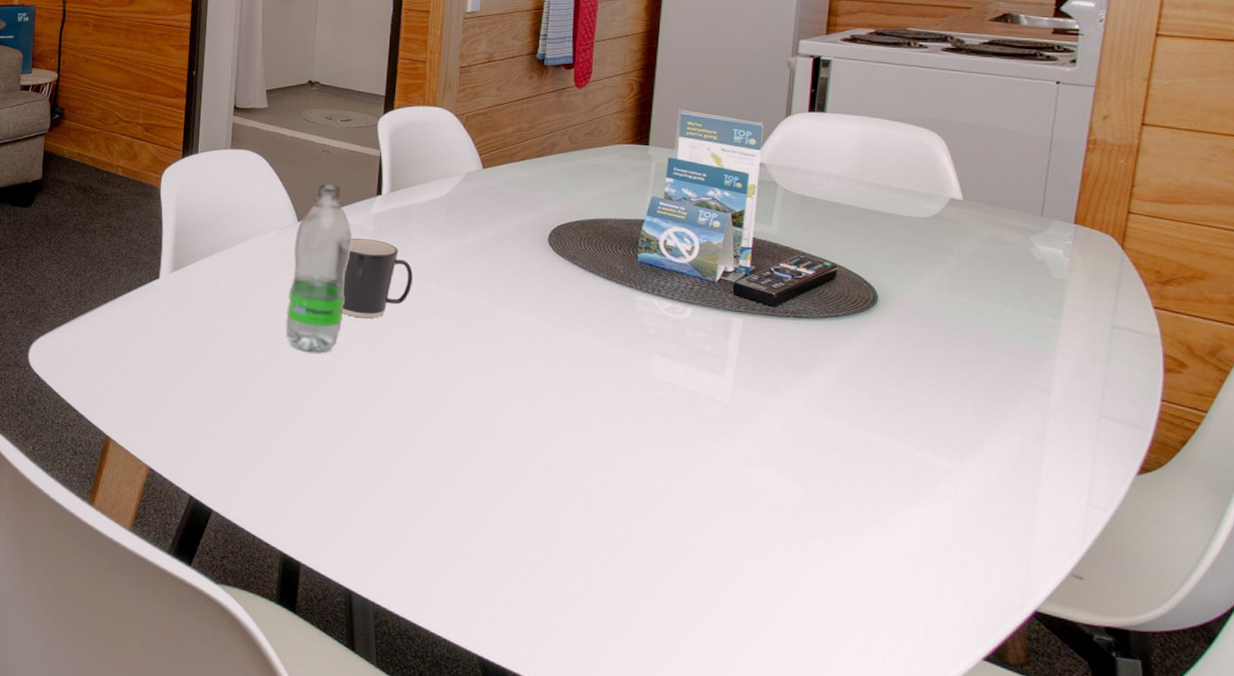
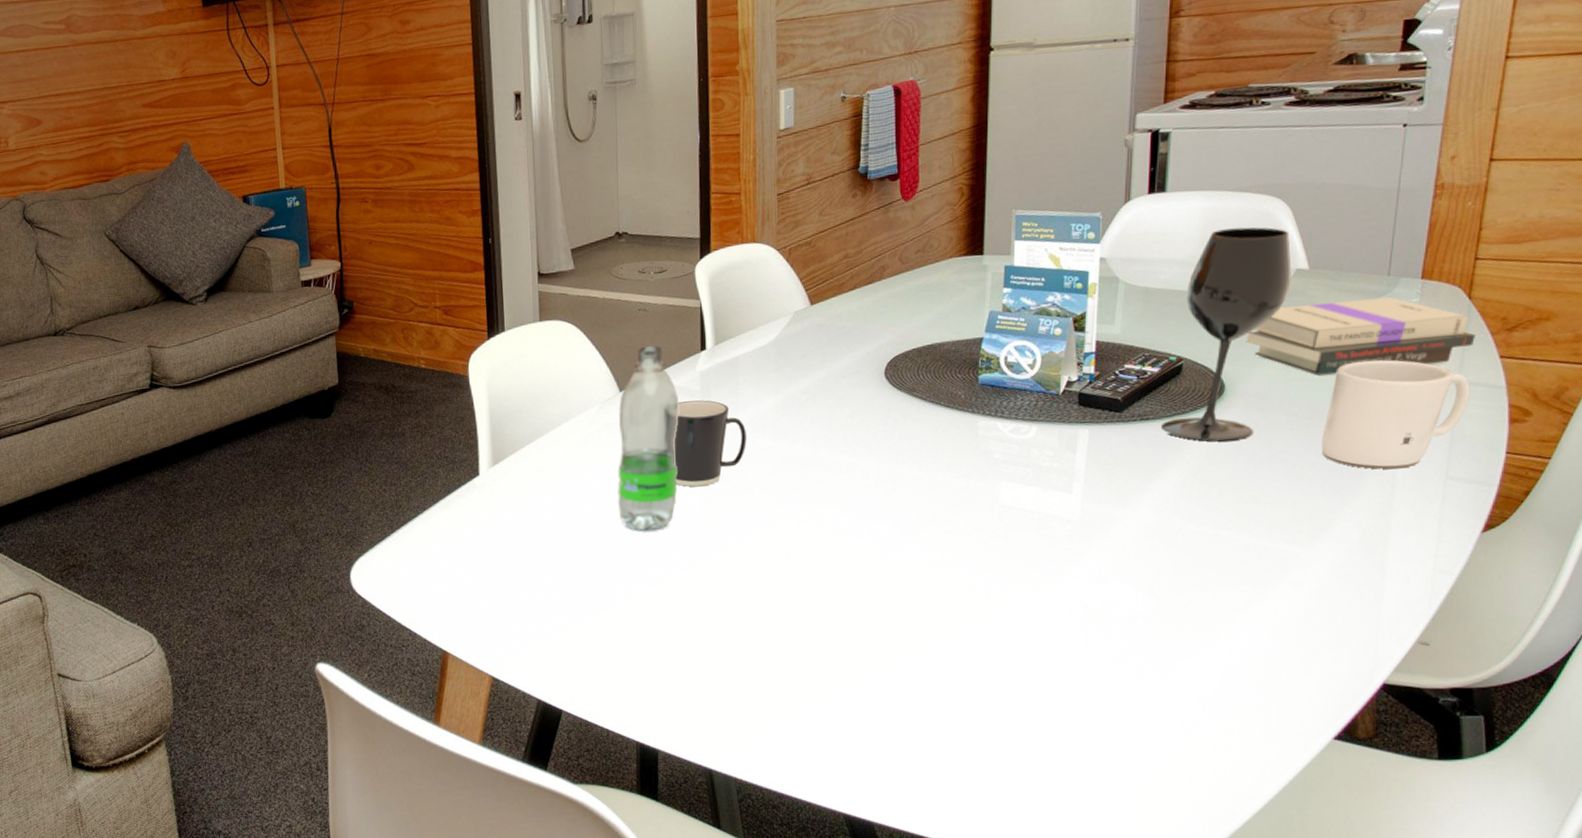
wineglass: none [813,153,946,349] -> present [1160,227,1292,441]
books: none [899,232,1129,306] -> present [1245,296,1475,375]
mug: none [973,291,1124,400] -> present [1321,359,1470,469]

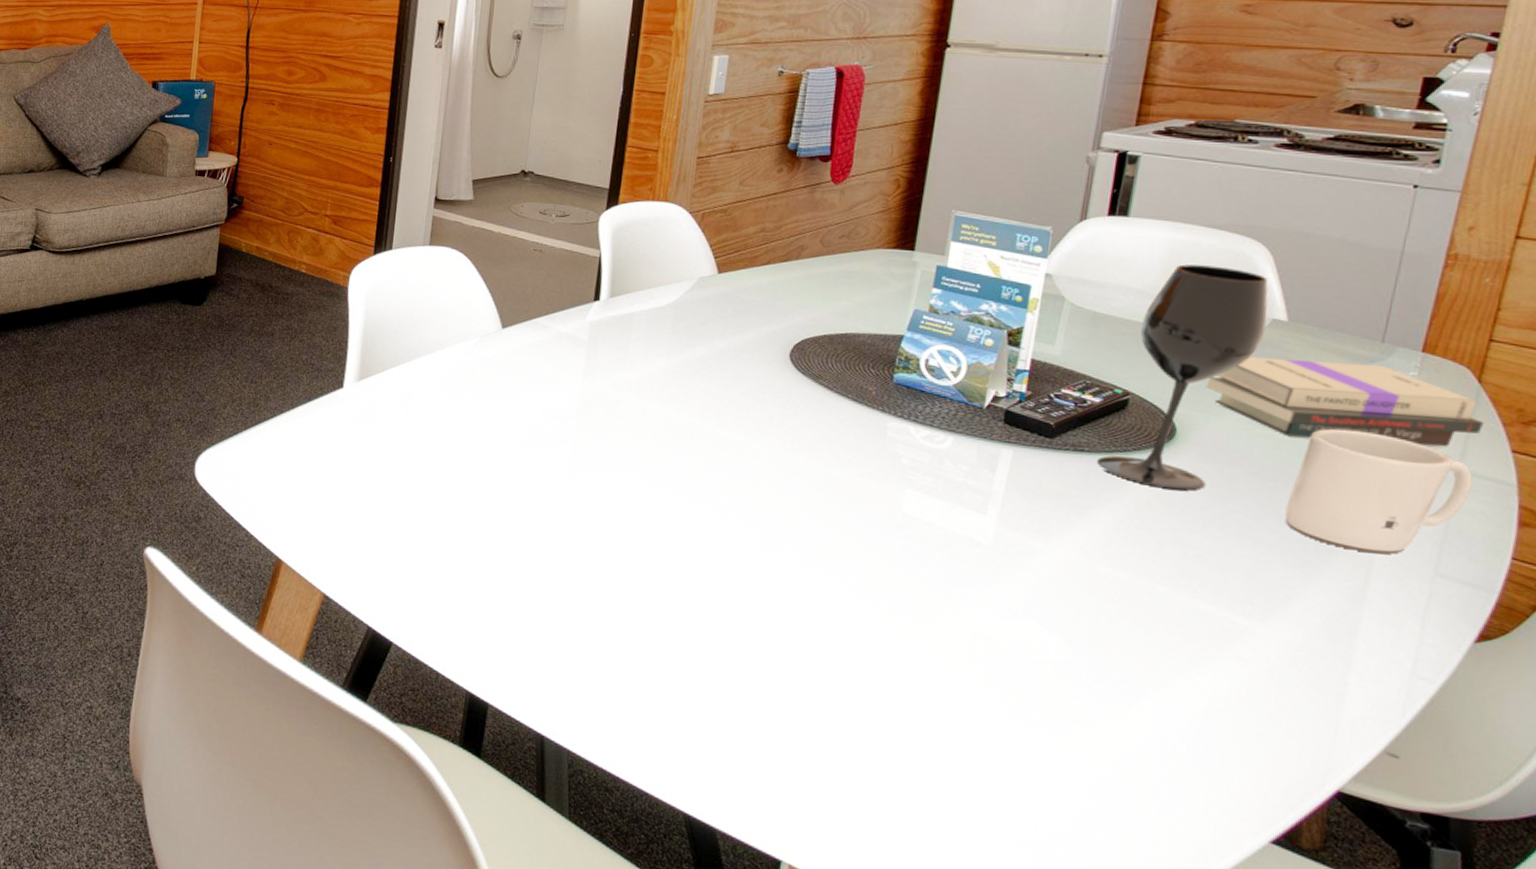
bottle: present [617,346,679,531] -> none [482,287,563,475]
mug: present [674,400,747,487] -> none [547,349,631,438]

